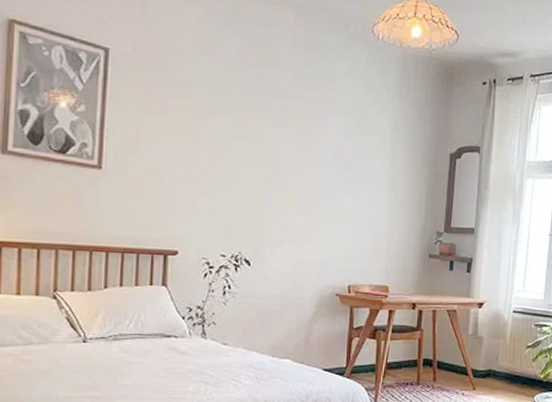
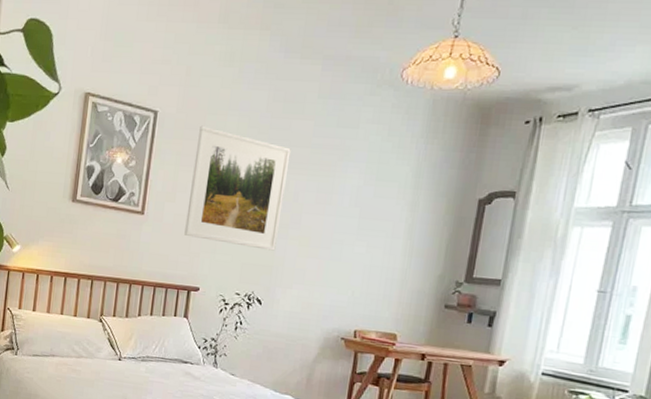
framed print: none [154,68,269,207] -> present [184,125,291,251]

